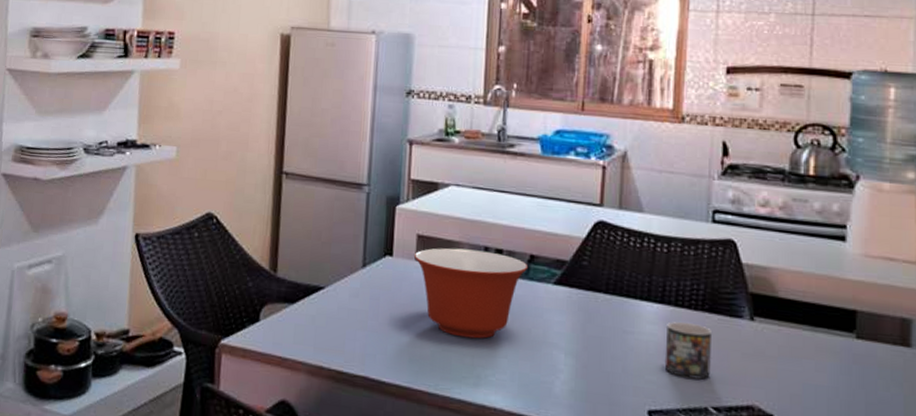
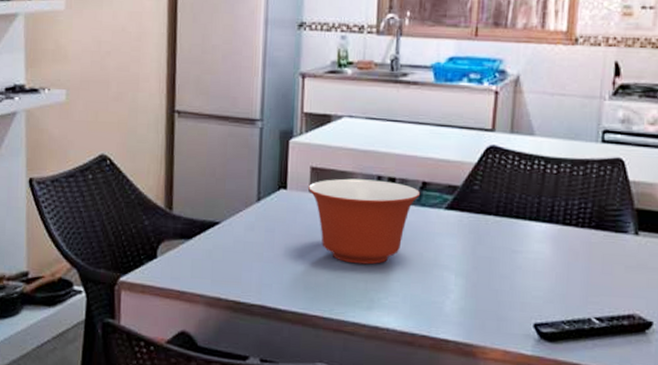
mug: present [664,322,713,380] -> none [551,240,598,293]

